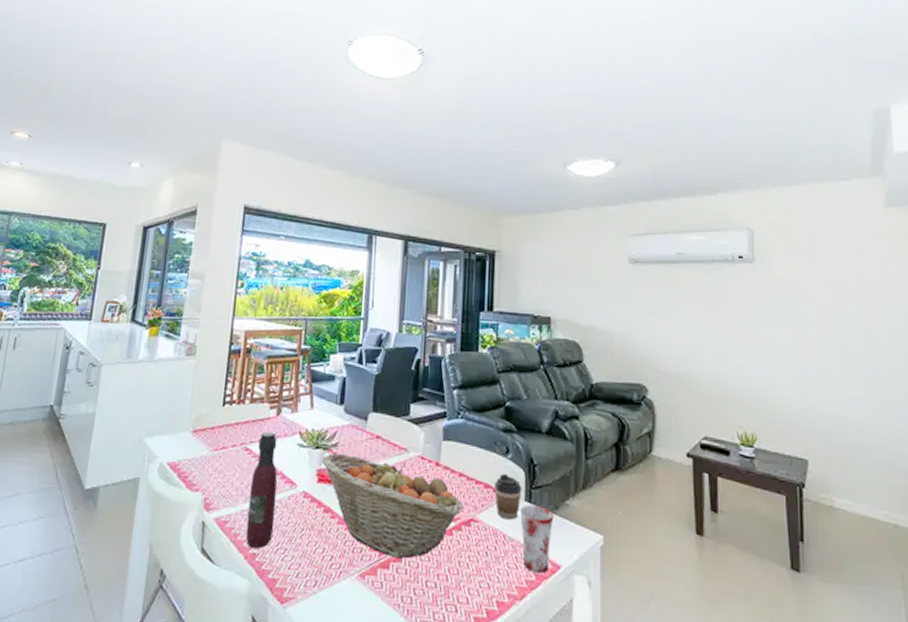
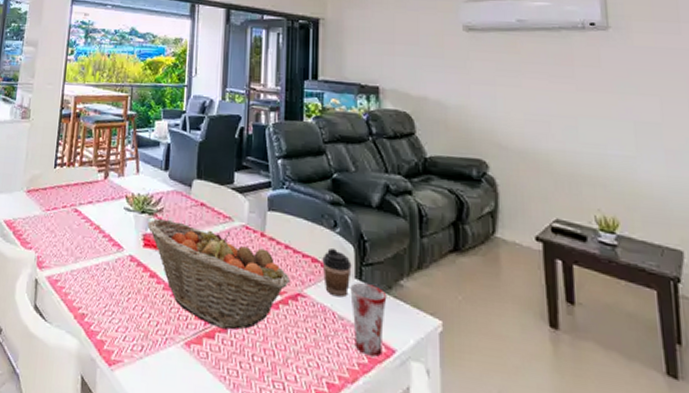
wine bottle: present [245,431,277,548] -> none [75,194,105,309]

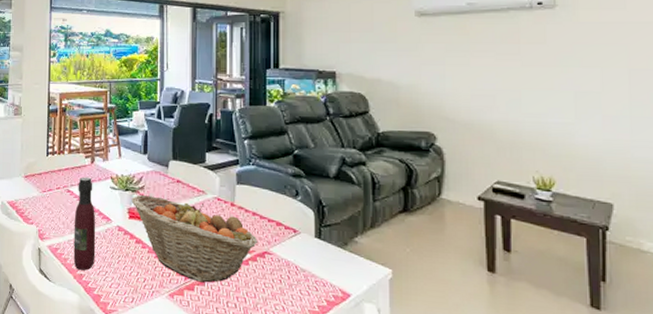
wine bottle: none [75,194,105,309] -> present [73,177,96,271]
coffee cup: present [322,247,352,298] -> none [286,213,312,254]
mug: present [349,282,387,357] -> none [309,240,343,300]

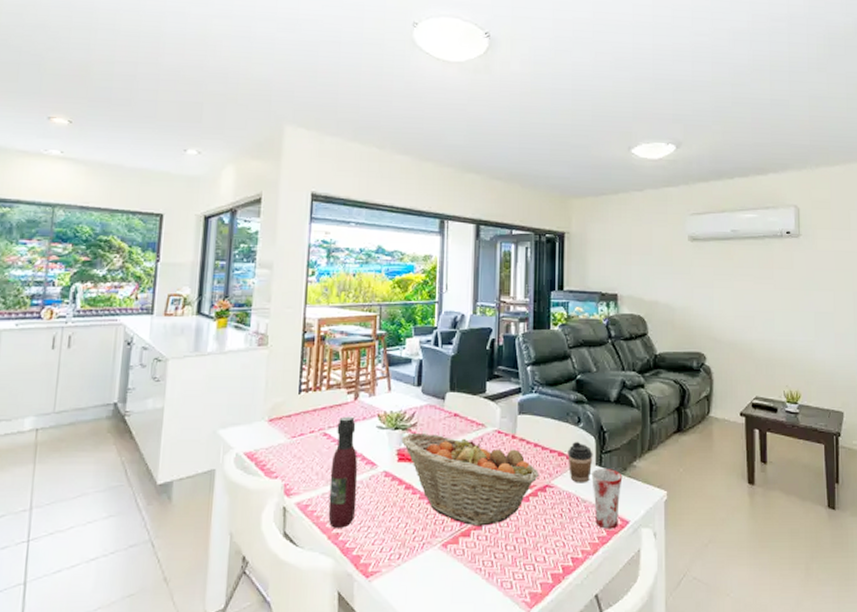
coffee cup: none [286,213,312,254] -> present [567,441,593,483]
mug: none [309,240,343,300] -> present [590,468,623,529]

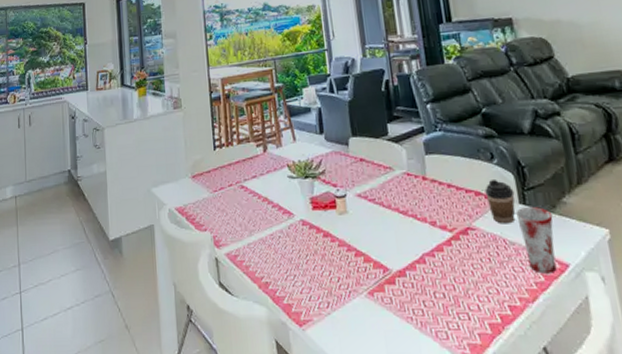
wine bottle: present [328,416,358,528] -> none [251,168,281,277]
fruit basket: present [401,432,540,526] -> none [312,179,459,273]

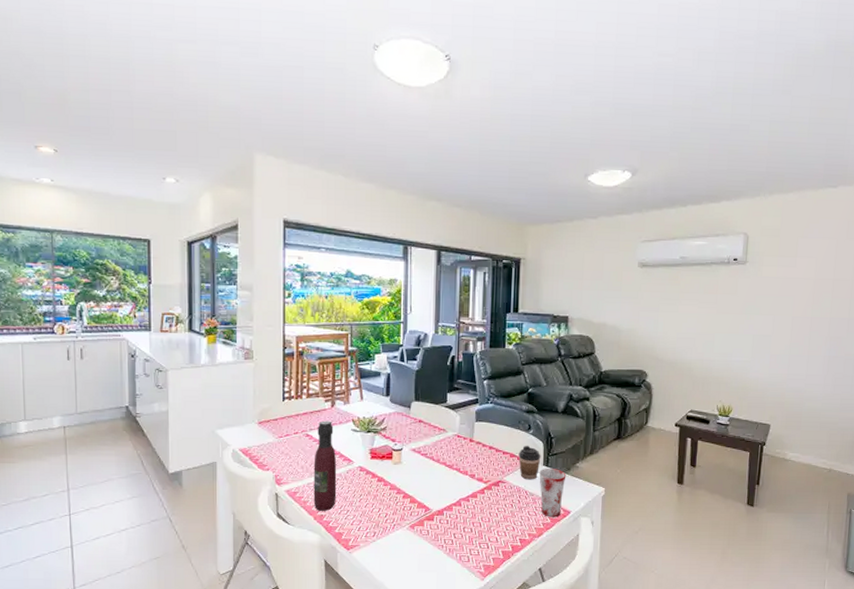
wine bottle: none [251,168,281,277] -> present [313,420,337,511]

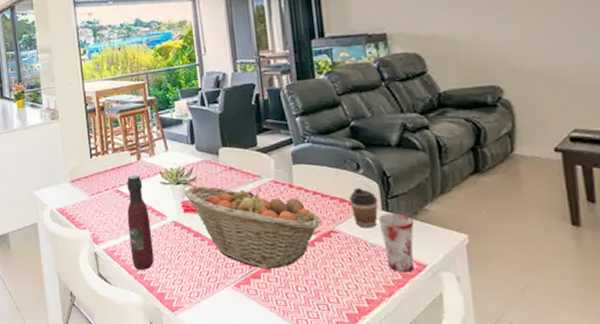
fruit basket: none [373,435,494,513] -> present [184,186,323,269]

